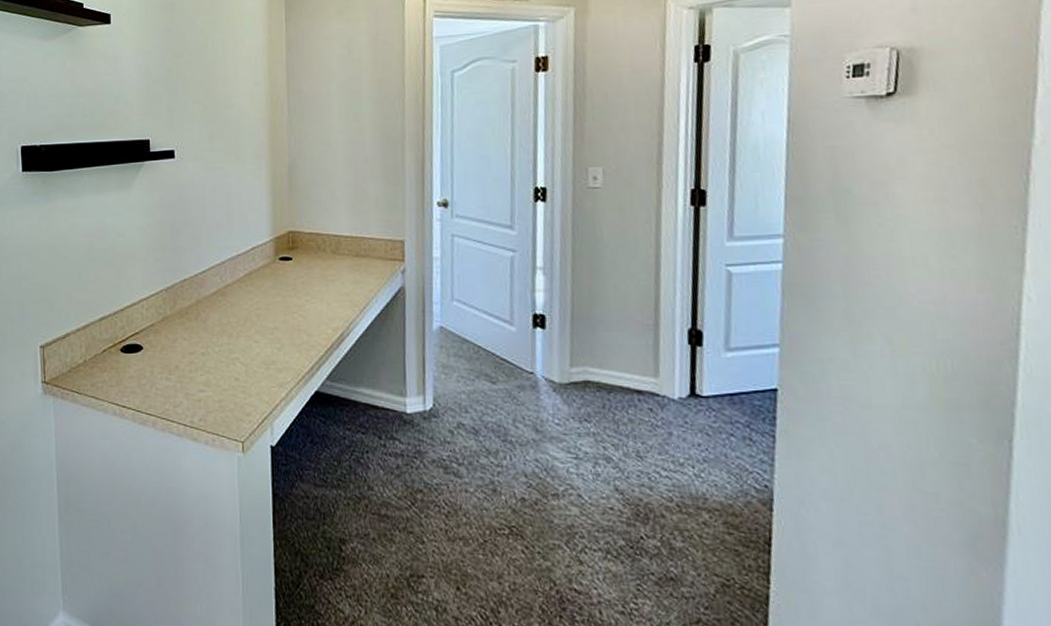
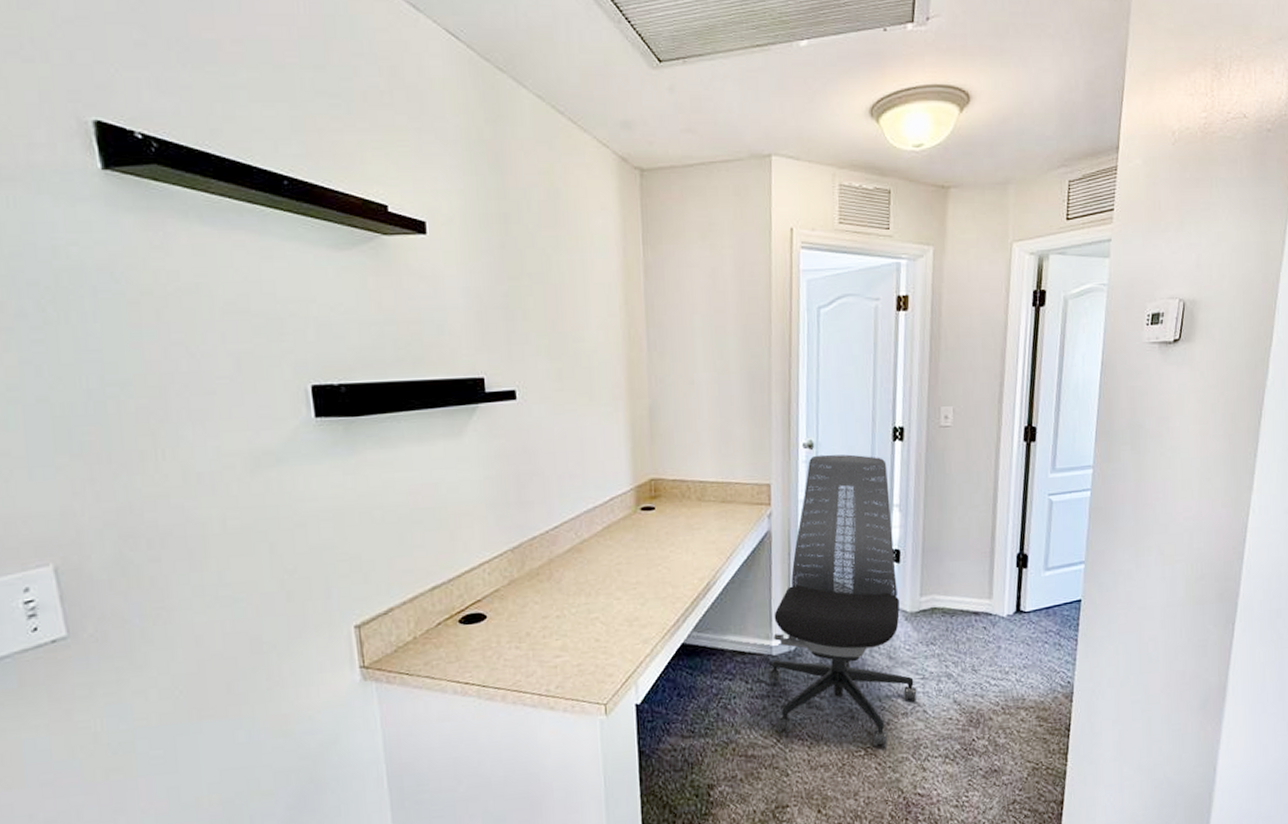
office chair: none [401,213,570,530] -> present [767,454,917,748]

